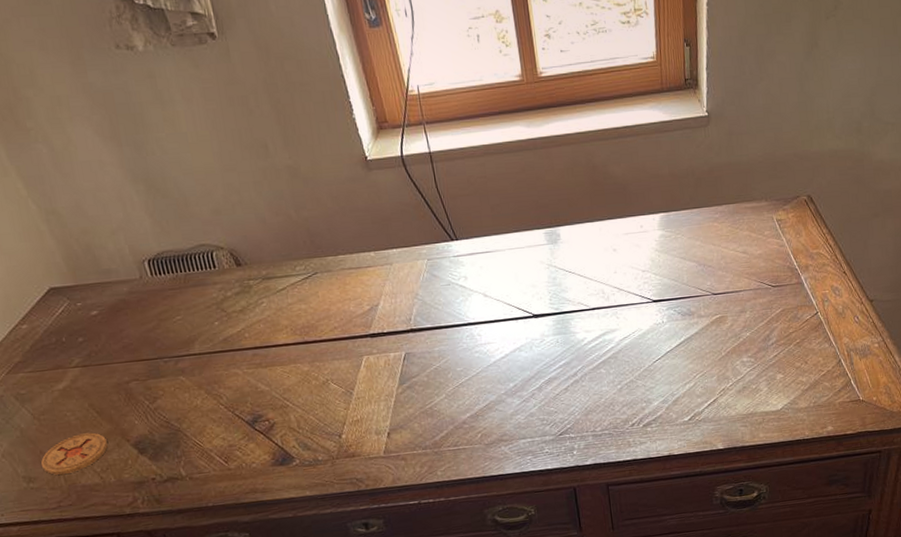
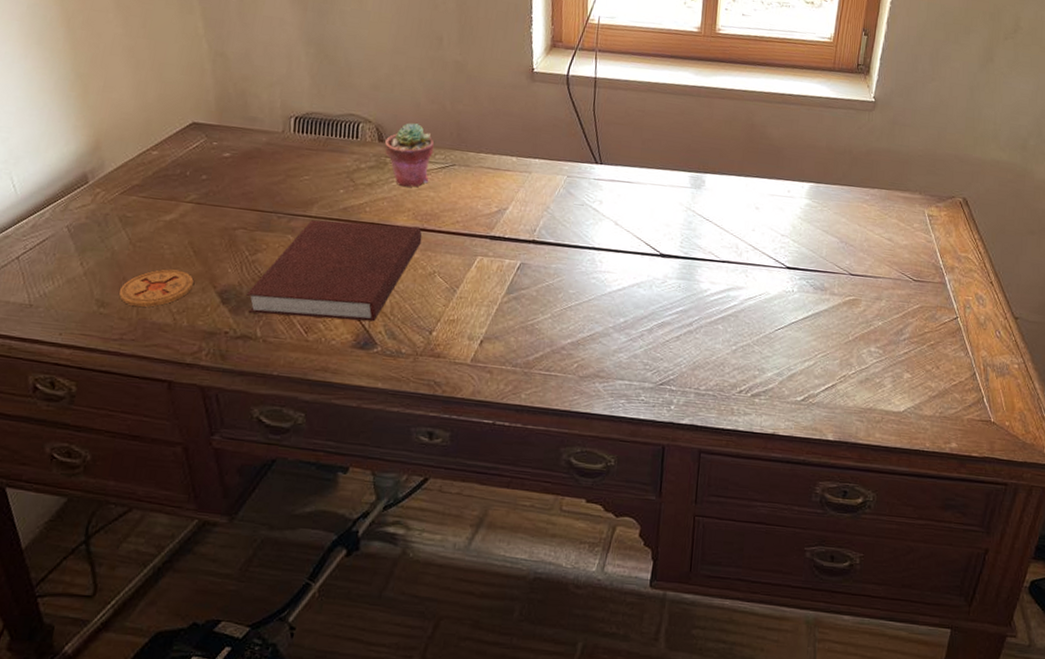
notebook: none [159,341,307,456] -> present [245,219,423,322]
potted succulent: none [243,240,297,305] -> present [385,123,435,187]

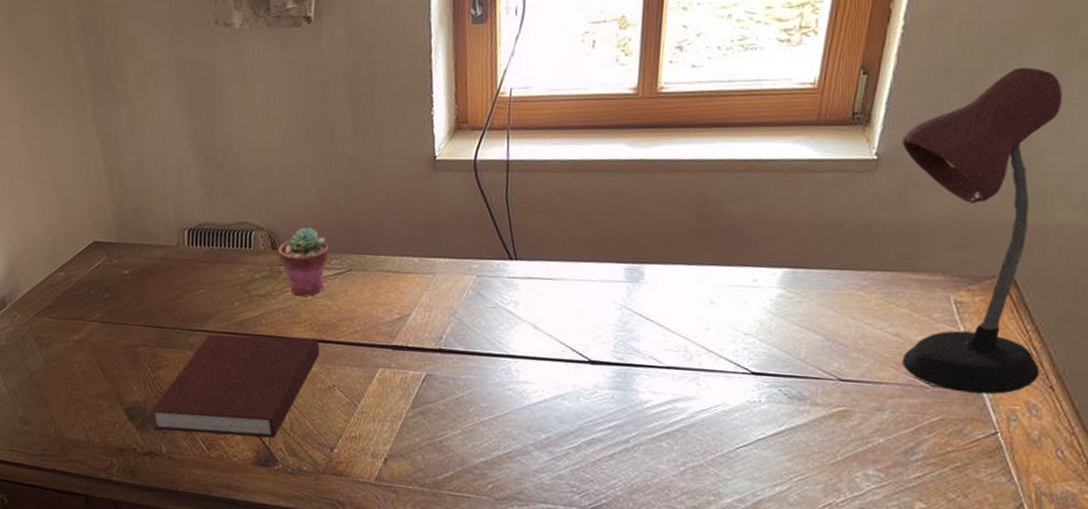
coaster: present [118,269,195,307] -> none [38,387,103,425]
desk lamp: none [891,42,994,288] -> present [902,67,1063,395]

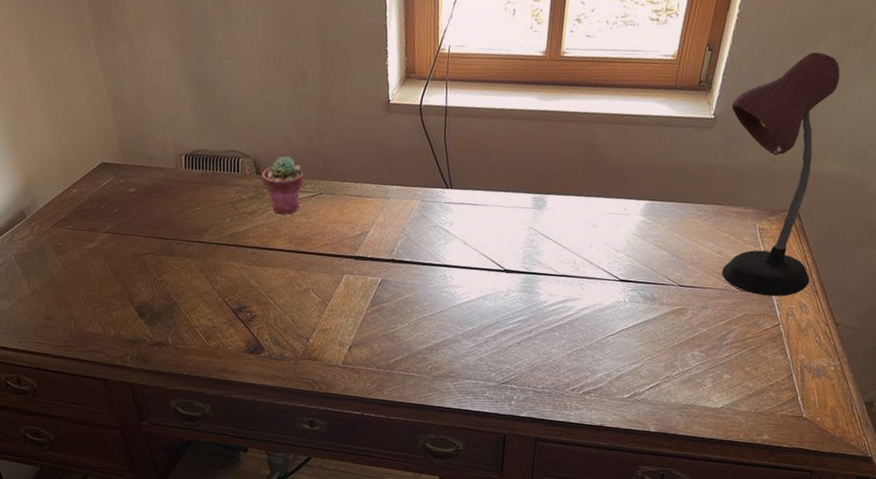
notebook: present [150,334,320,438] -> none [157,245,298,331]

